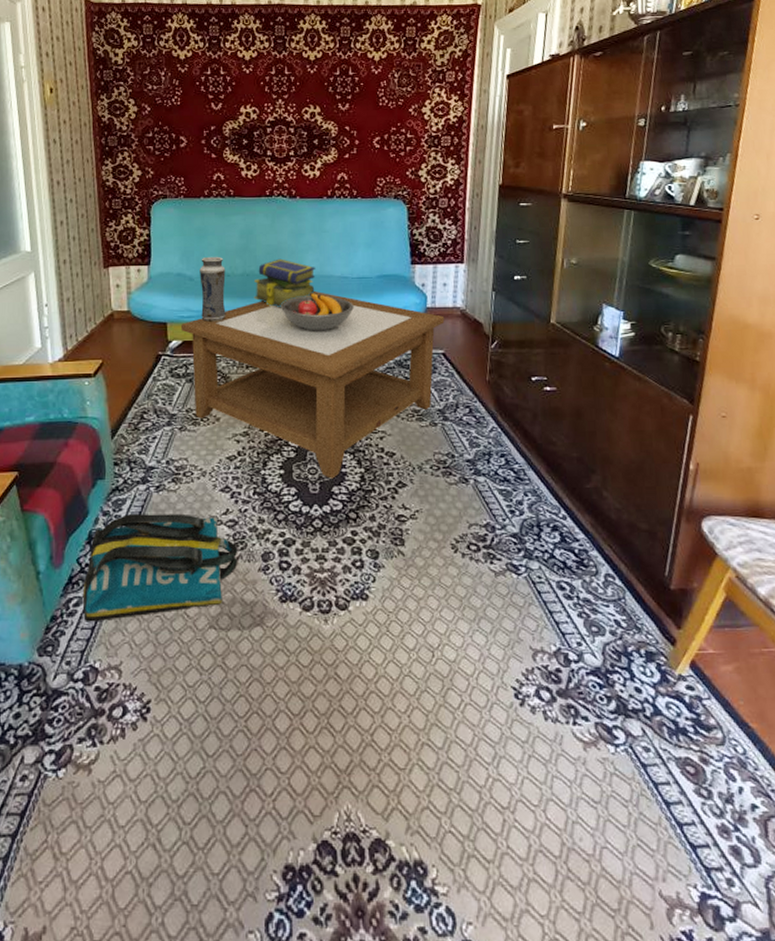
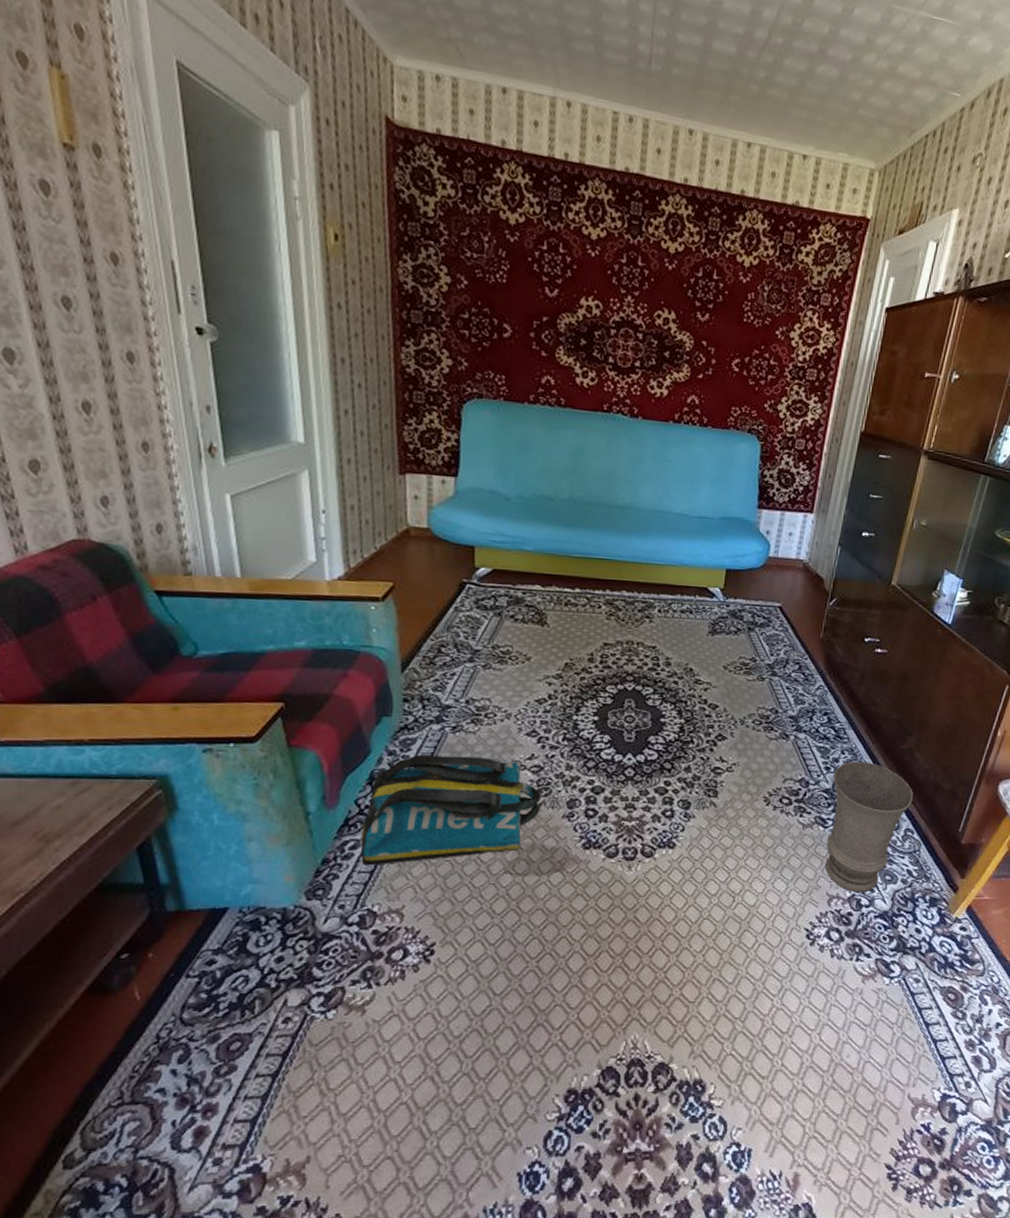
coffee table: present [182,291,445,479] -> none [492,528,786,728]
vase: present [200,256,226,322] -> none [516,474,549,551]
stack of books: present [253,258,316,308] -> none [579,486,653,542]
fruit bowl: present [280,292,354,331] -> none [608,527,691,572]
vase: none [519,502,609,647] -> present [825,761,914,893]

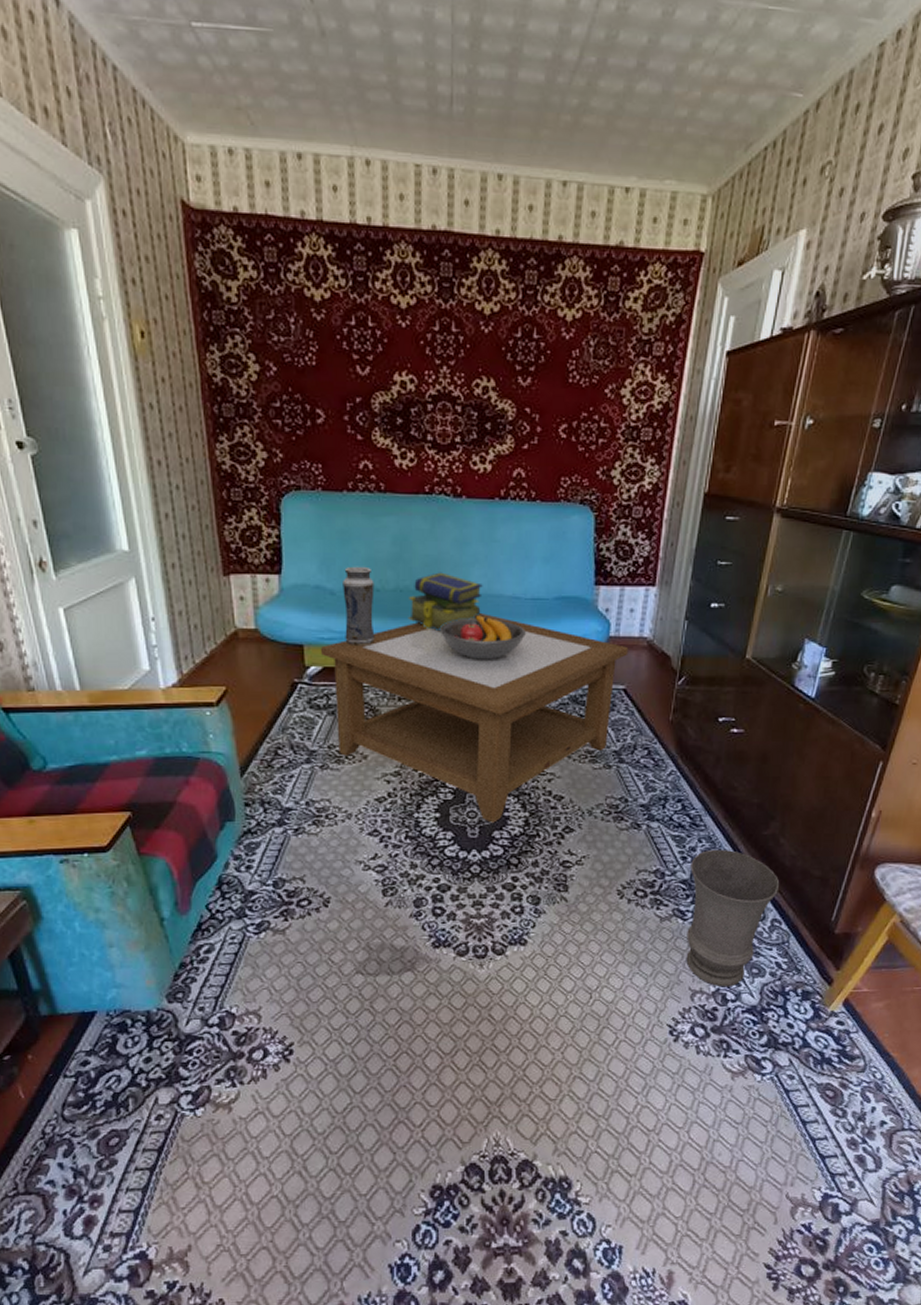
tote bag: present [360,754,542,866] -> none [214,857,388,969]
coffee table: none [492,528,786,728] -> present [321,614,629,823]
vase: none [516,474,549,551] -> present [343,566,375,645]
stack of books: none [579,486,653,542] -> present [408,572,483,632]
fruit bowl: none [608,527,691,572] -> present [439,613,526,660]

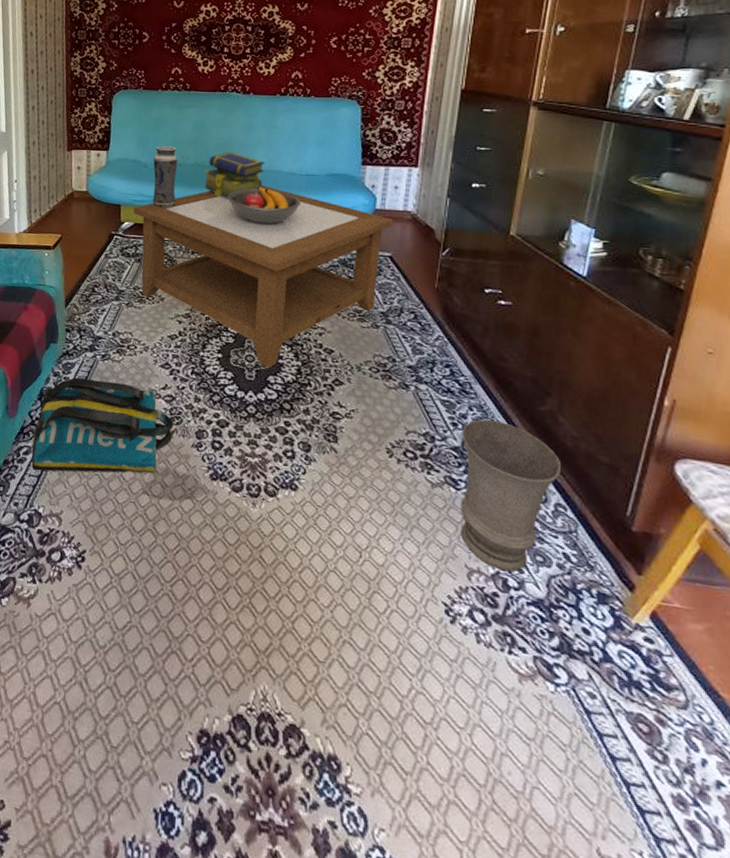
tote bag: none [214,857,388,969] -> present [31,377,174,474]

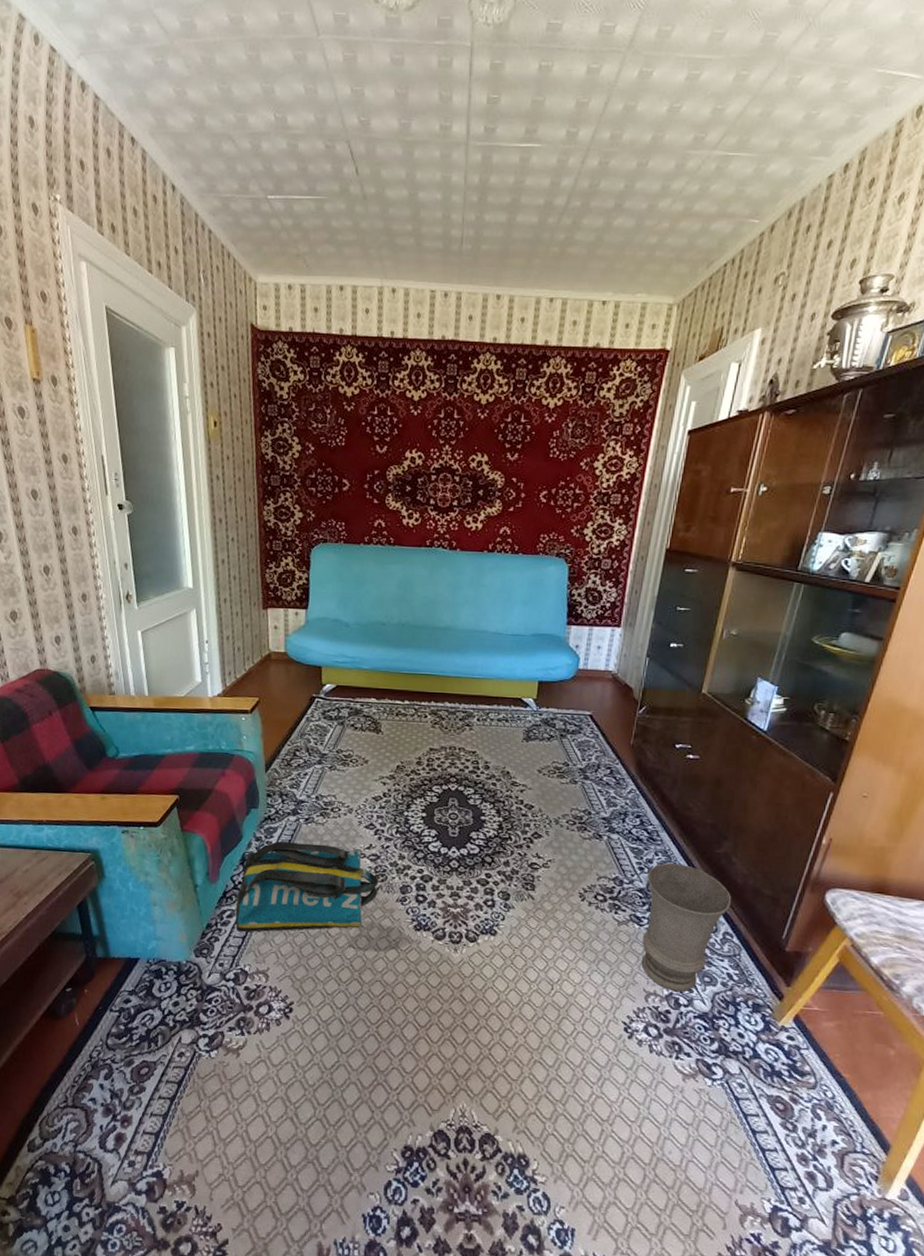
coffee table: present [134,185,394,368] -> none [336,646,595,825]
vase: present [152,145,178,208] -> none [355,604,382,669]
stack of books: present [203,151,265,199] -> none [407,610,471,660]
fruit bowl: present [227,185,300,225] -> none [432,646,506,685]

